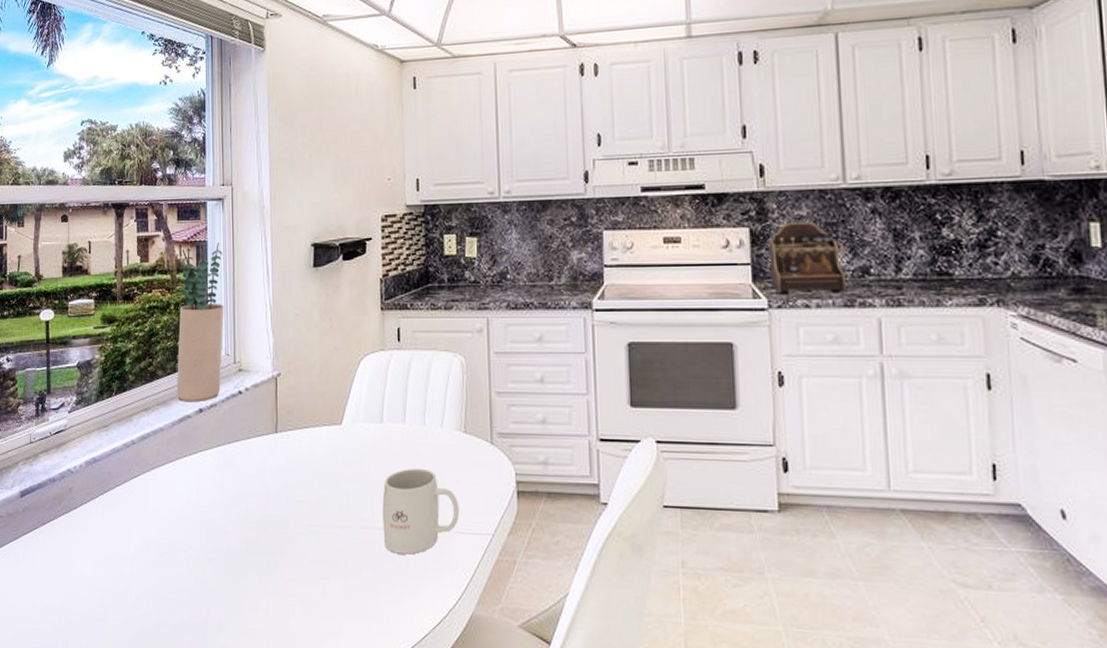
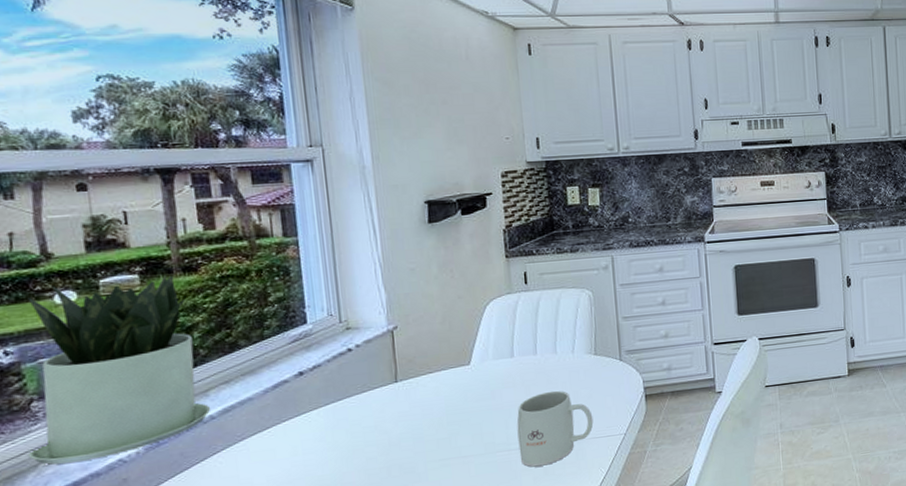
planter: none [13,301,133,466] -> present [27,274,211,465]
vase: present [176,243,224,402] -> none [260,205,325,368]
spice rack: present [768,221,846,294] -> none [839,165,892,220]

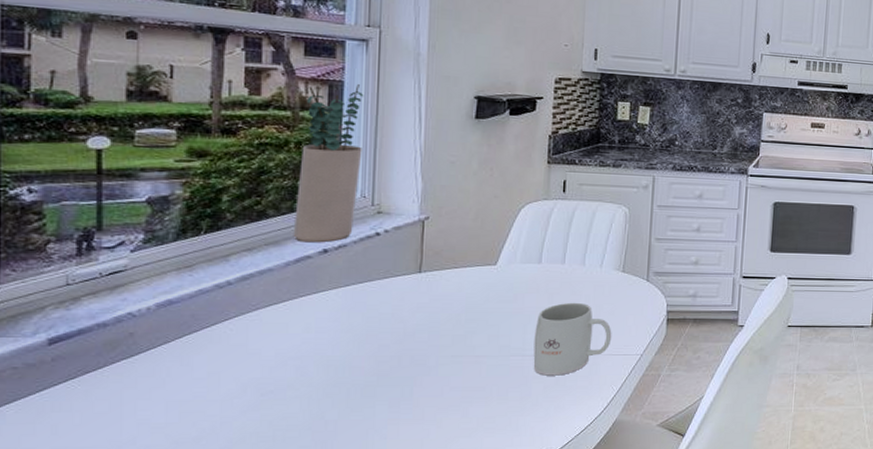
planter: present [27,274,211,465] -> none [37,129,230,310]
vase: none [260,205,325,368] -> present [293,84,364,243]

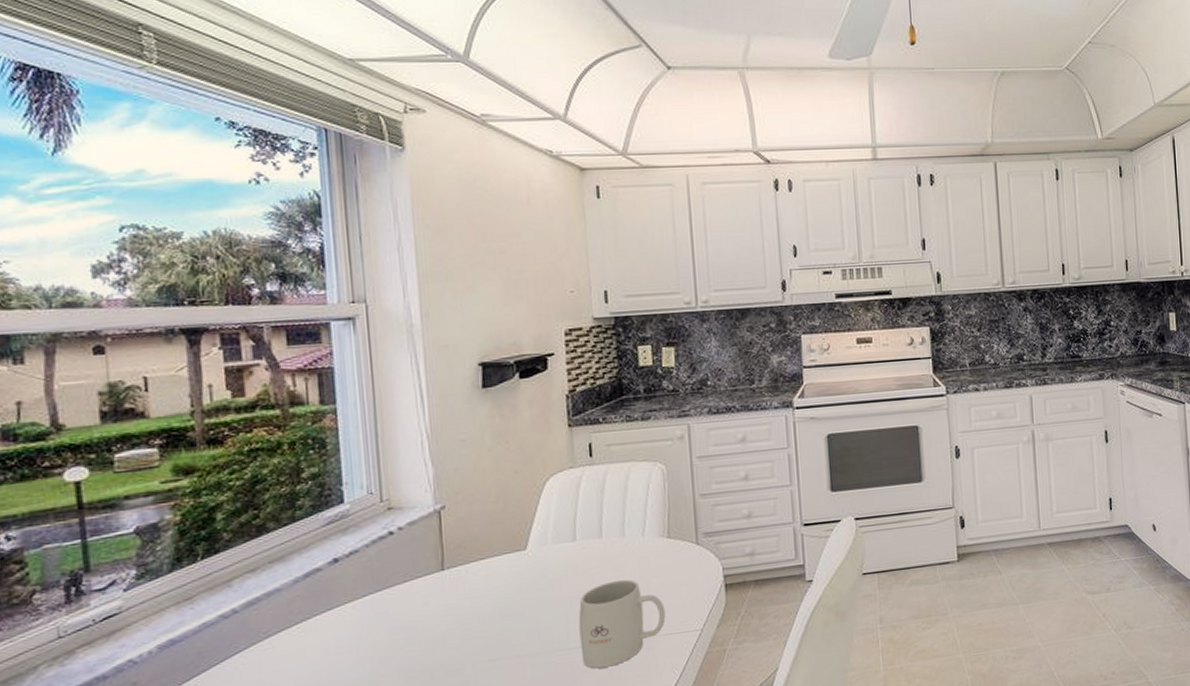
vase: present [293,84,364,243] -> none [295,368,364,554]

